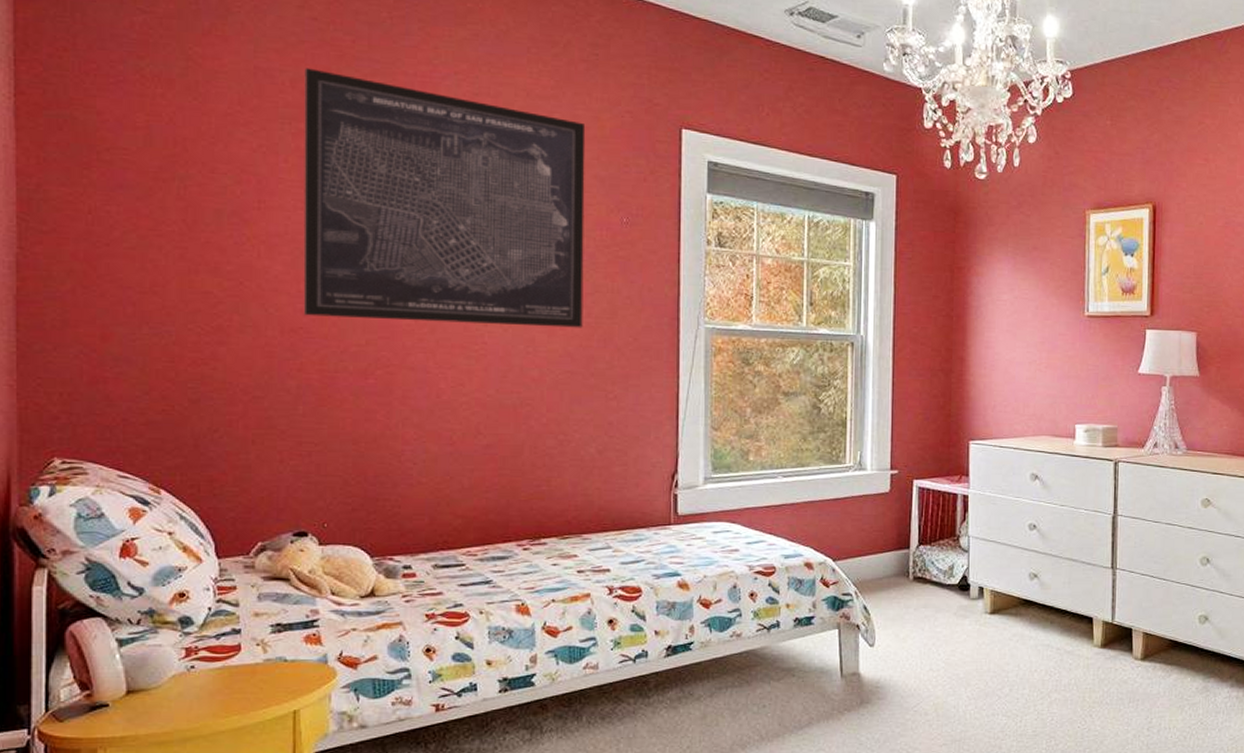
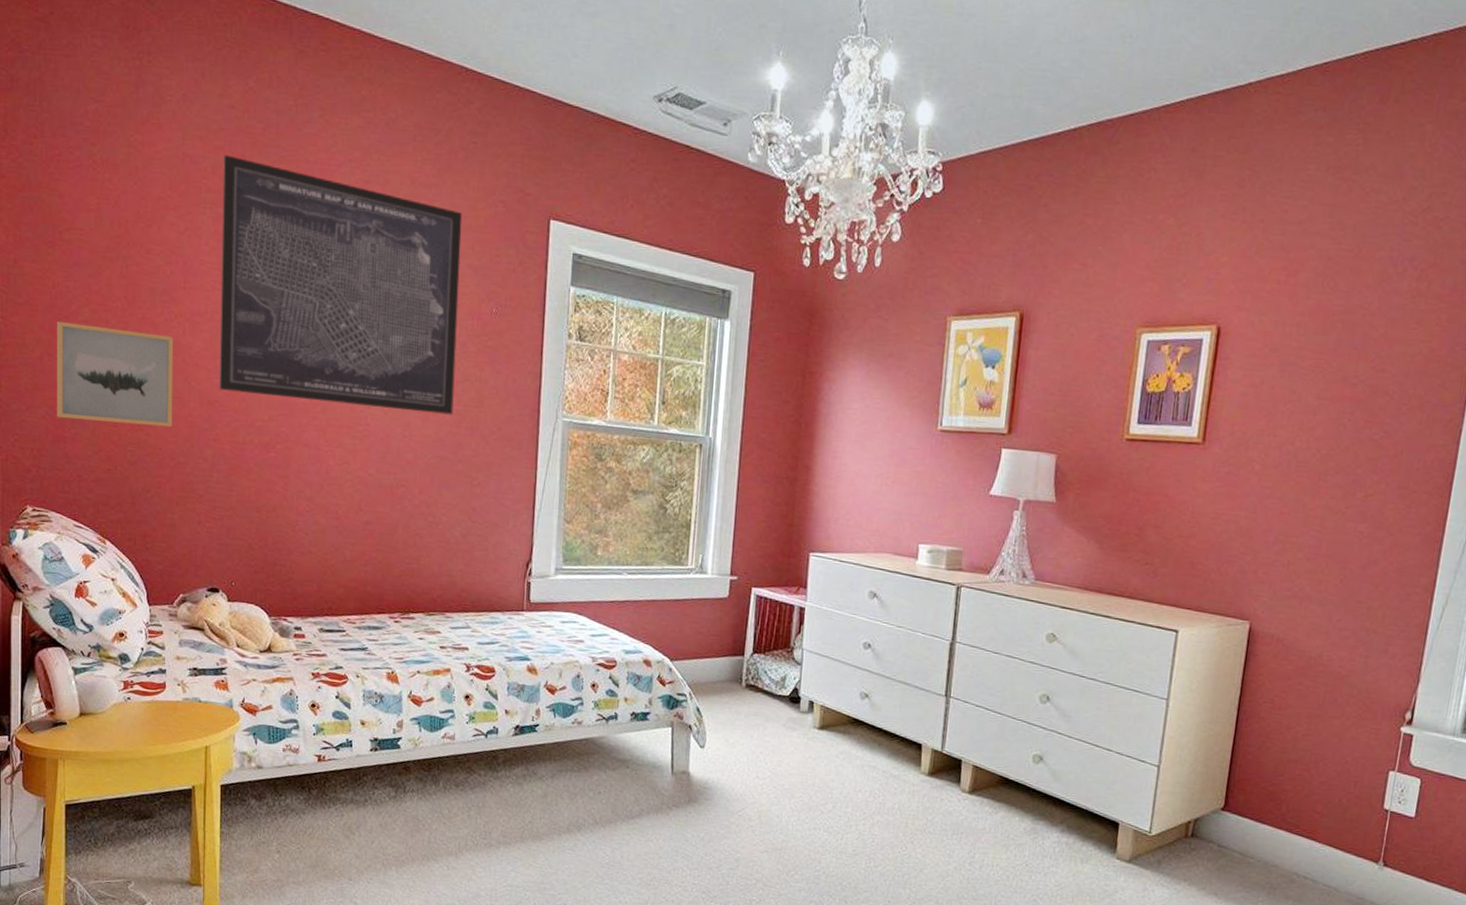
wall art: none [95,250,246,359] -> present [57,322,174,428]

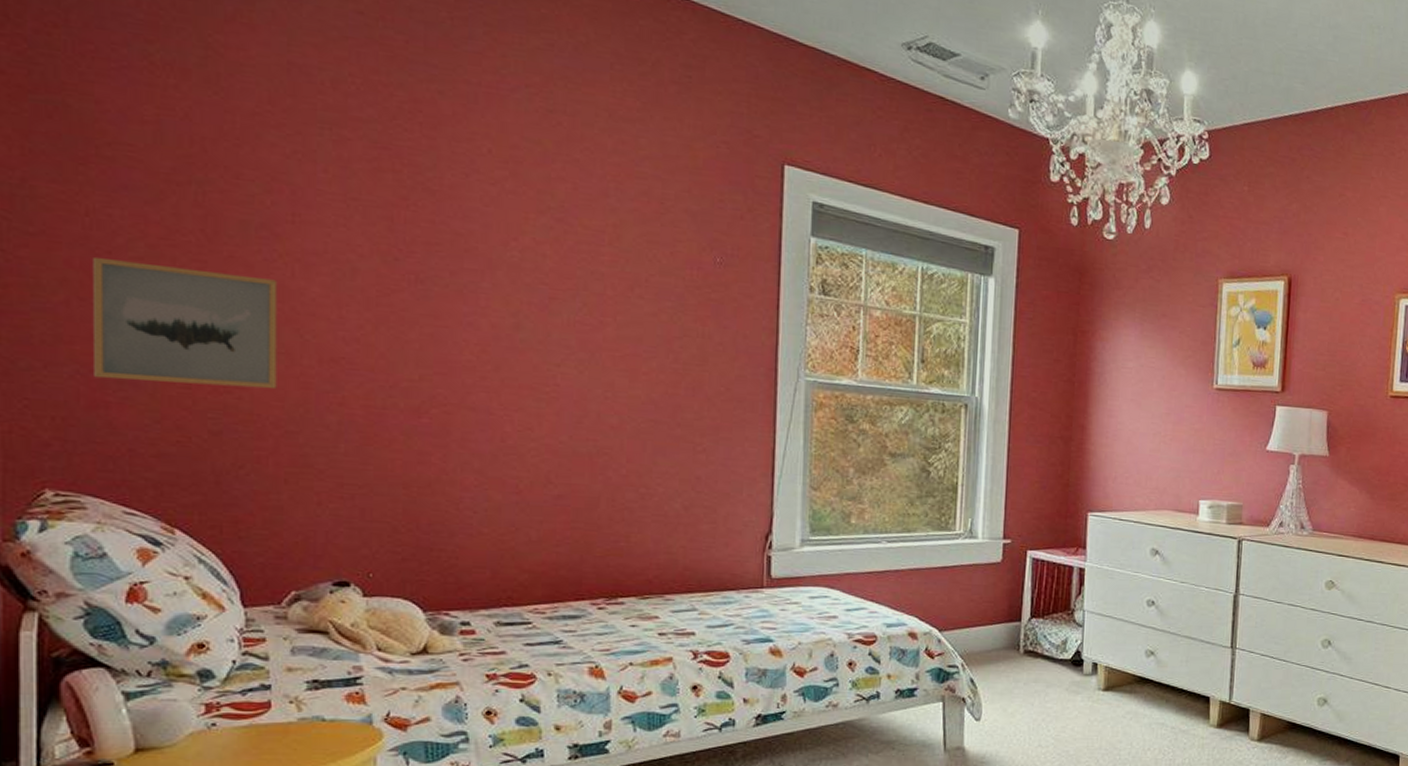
wall art: present [218,155,463,415] -> none [345,67,676,374]

